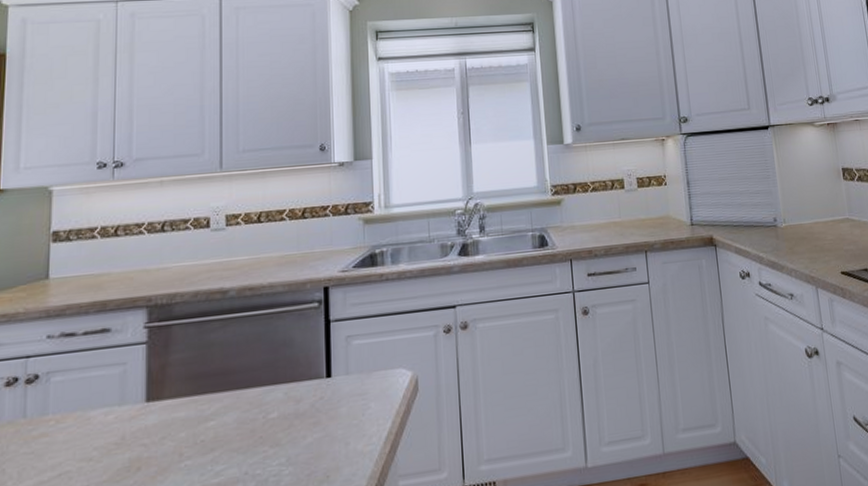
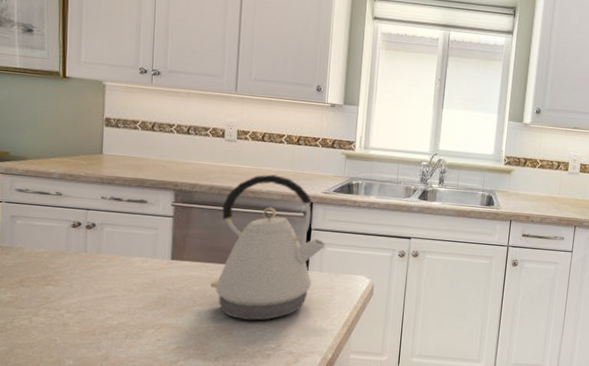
kettle: none [201,261,352,466] -> present [210,174,327,320]

